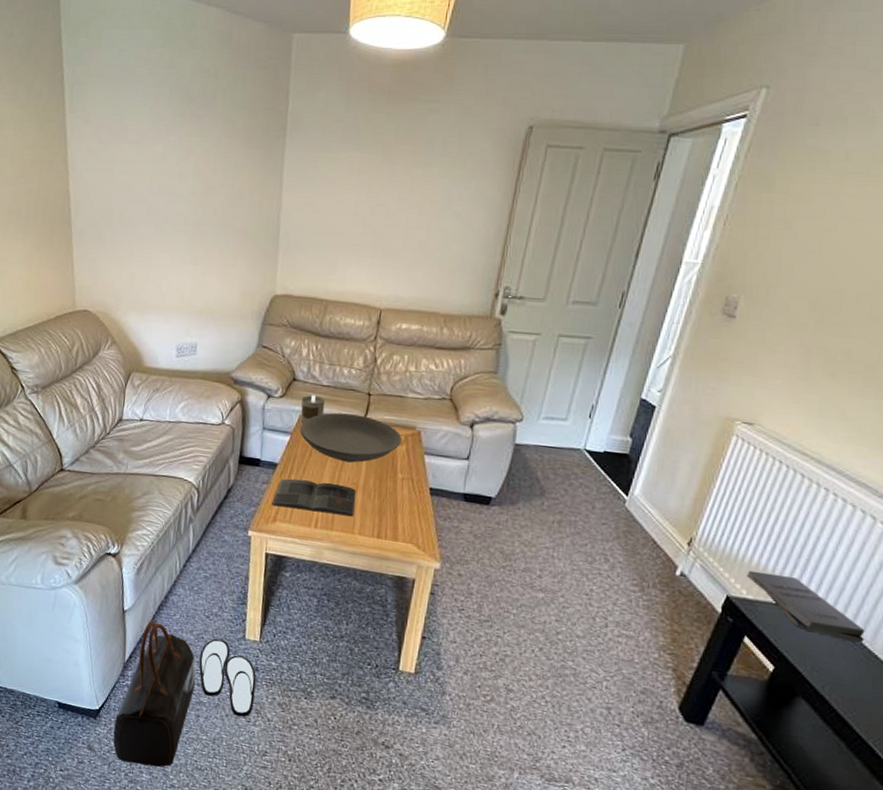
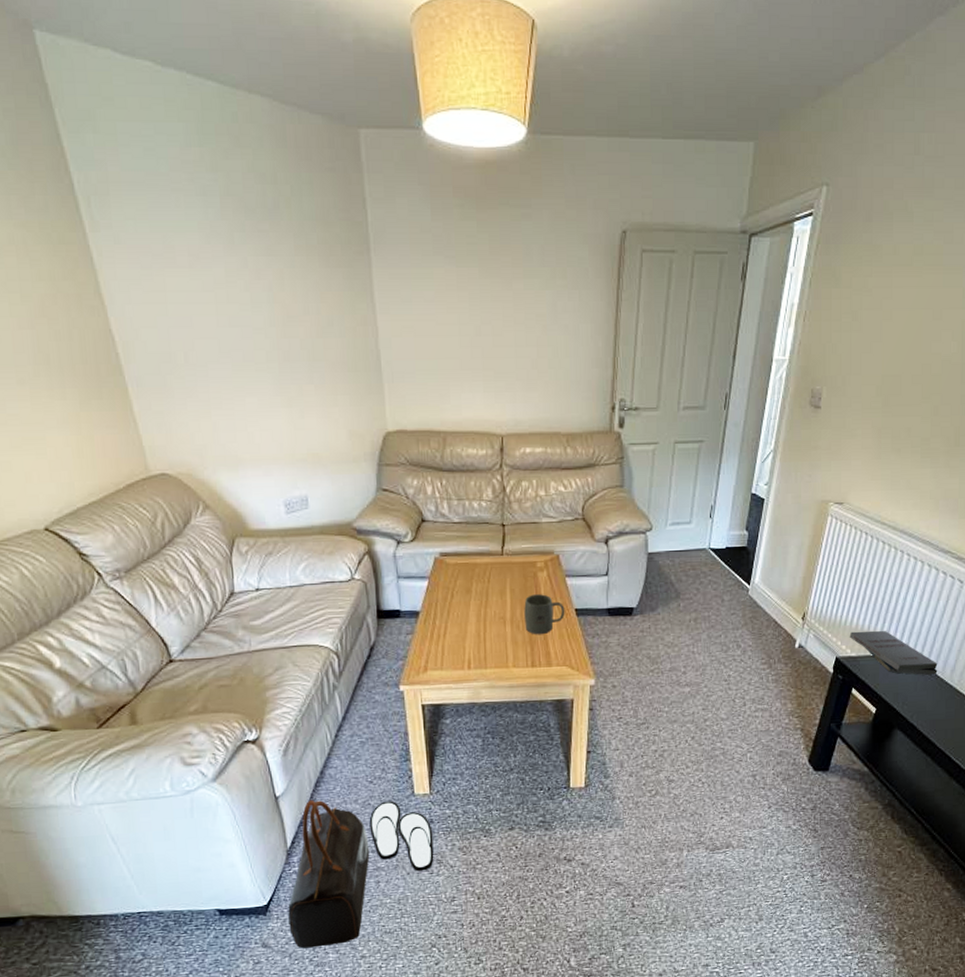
magazine: present [272,478,356,516] -> none [420,621,506,655]
candle: present [300,394,326,423] -> none [433,533,460,565]
decorative bowl: present [300,412,403,463] -> none [437,548,543,598]
mug: none [376,466,420,508] -> present [524,594,565,635]

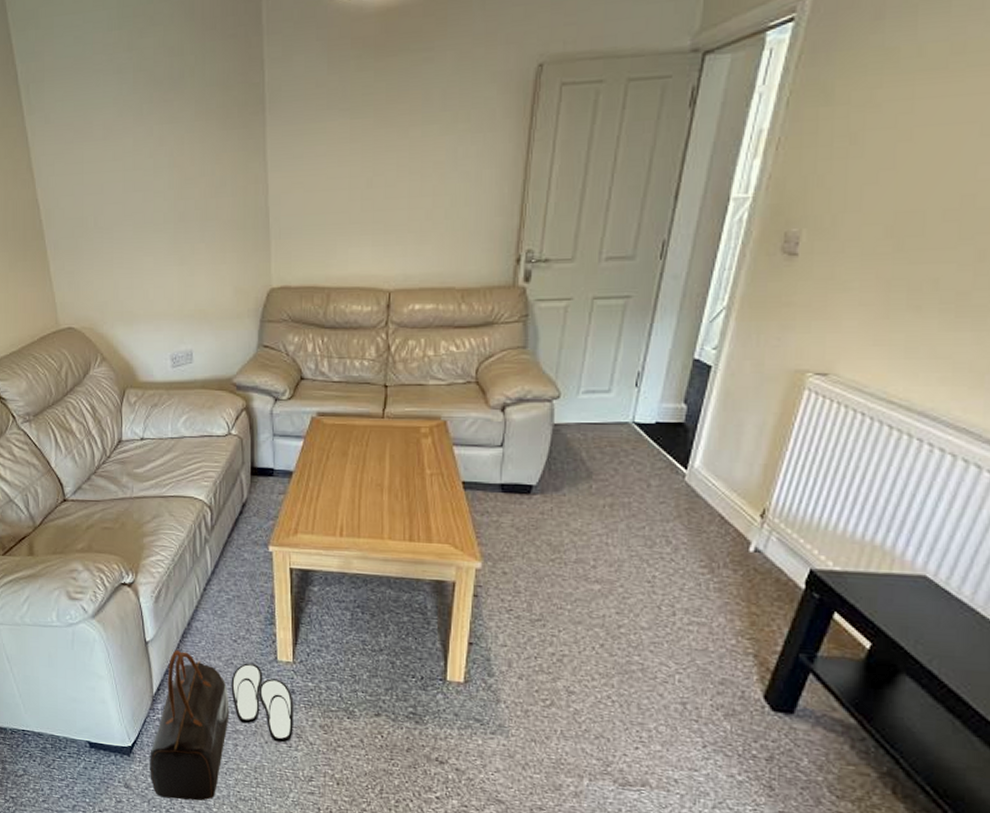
mug: present [524,594,565,635] -> none [404,462,451,507]
books: present [849,630,938,676] -> none [831,539,977,610]

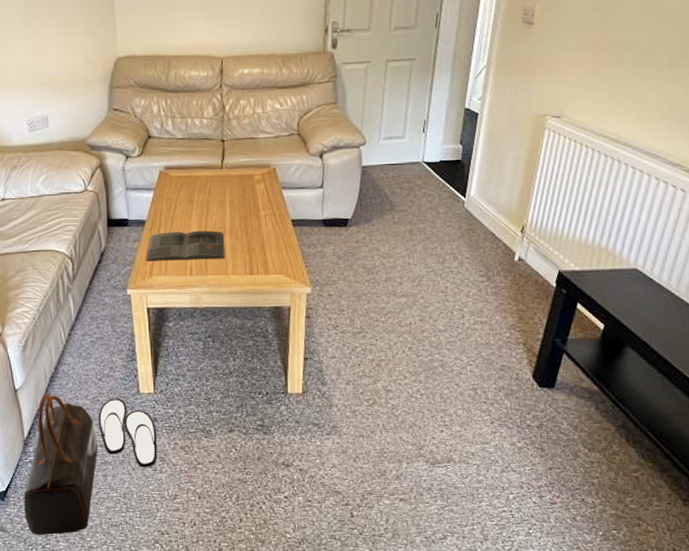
magazine: none [291,486,382,520] -> present [145,231,225,262]

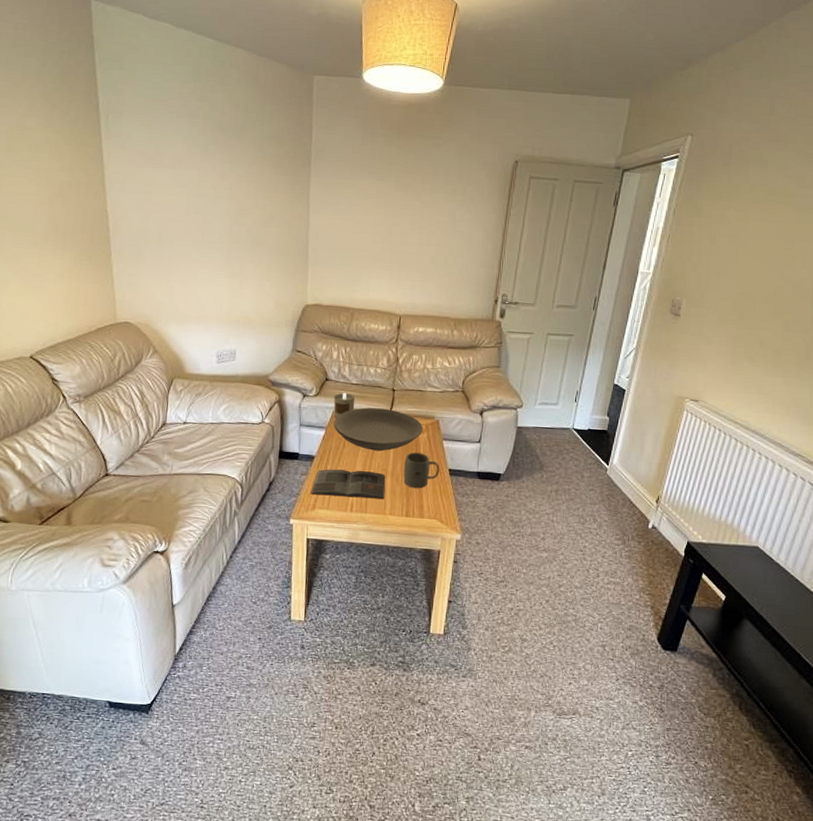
handbag: present [24,394,98,535] -> none [166,612,246,752]
slippers: present [98,398,158,468] -> none [248,622,303,693]
candle: none [159,148,183,178] -> present [333,392,355,418]
decorative bowl: none [162,161,260,208] -> present [334,407,424,451]
mug: none [242,205,282,244] -> present [403,452,440,489]

